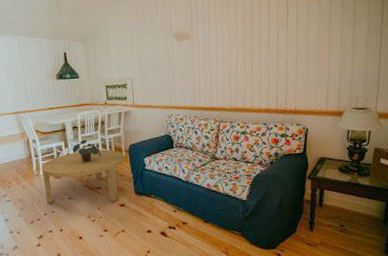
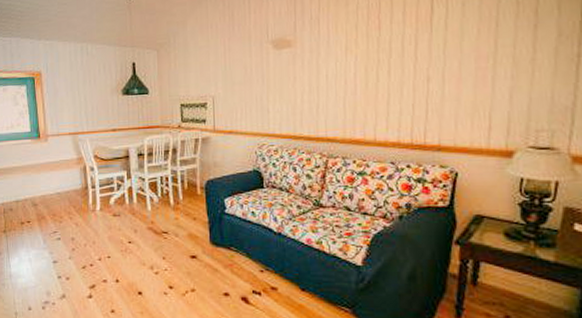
coffee table: present [41,149,125,203] -> none [98,184,200,251]
potted plant: present [72,139,102,163] -> none [136,170,171,200]

